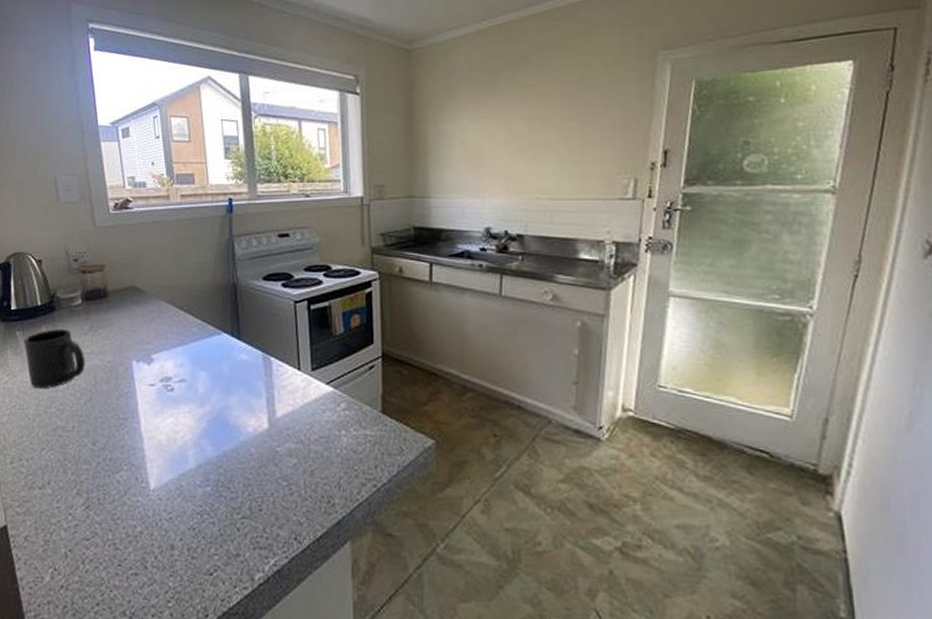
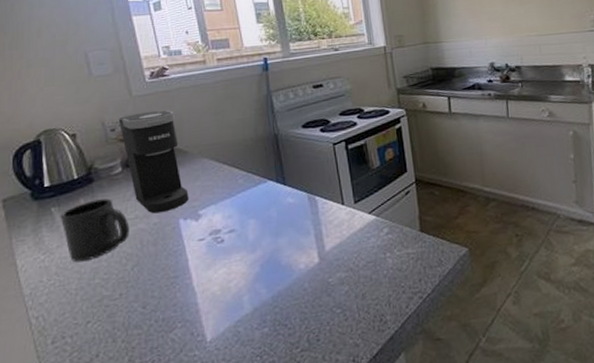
coffee maker: none [81,245,143,351] -> present [118,110,189,214]

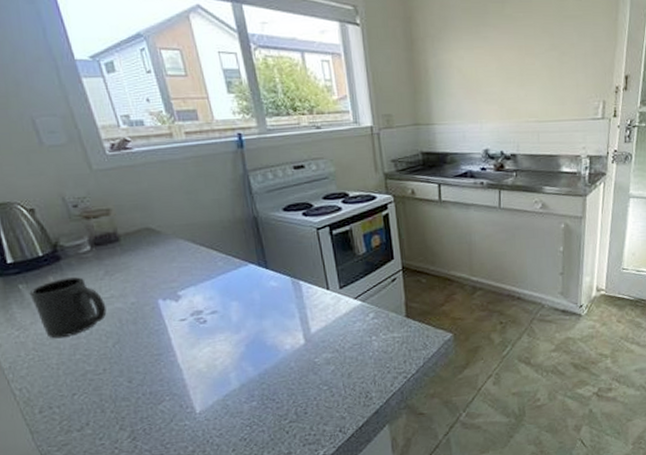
coffee maker: present [118,110,189,214] -> none [80,187,166,294]

